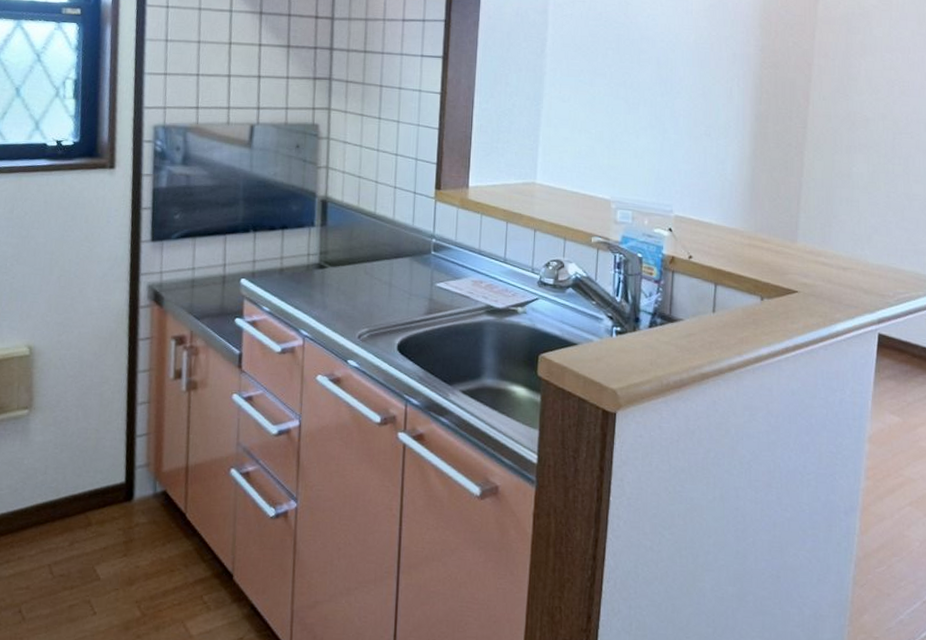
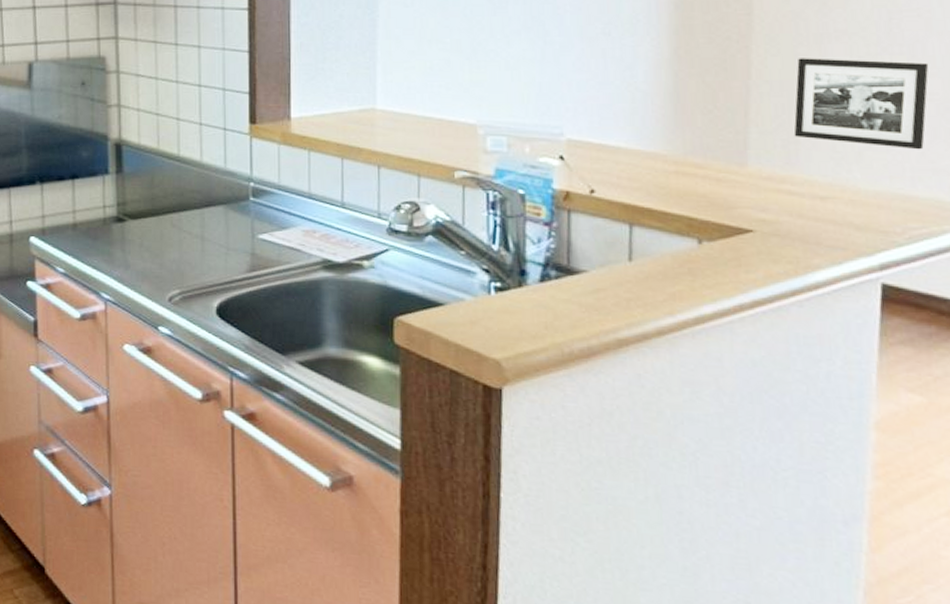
picture frame: none [828,163,916,236] -> present [793,58,929,150]

